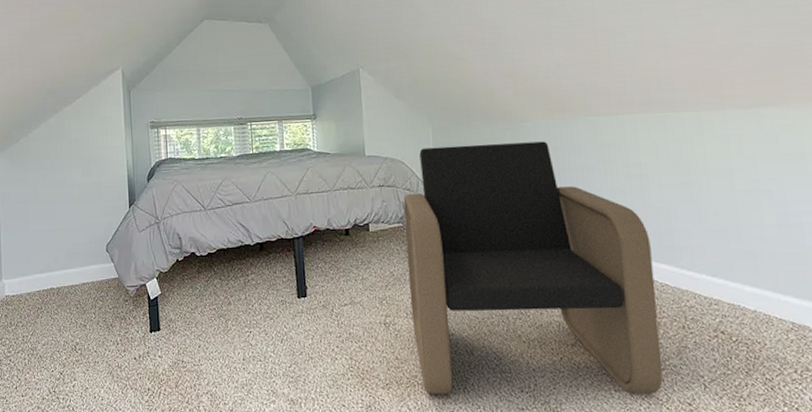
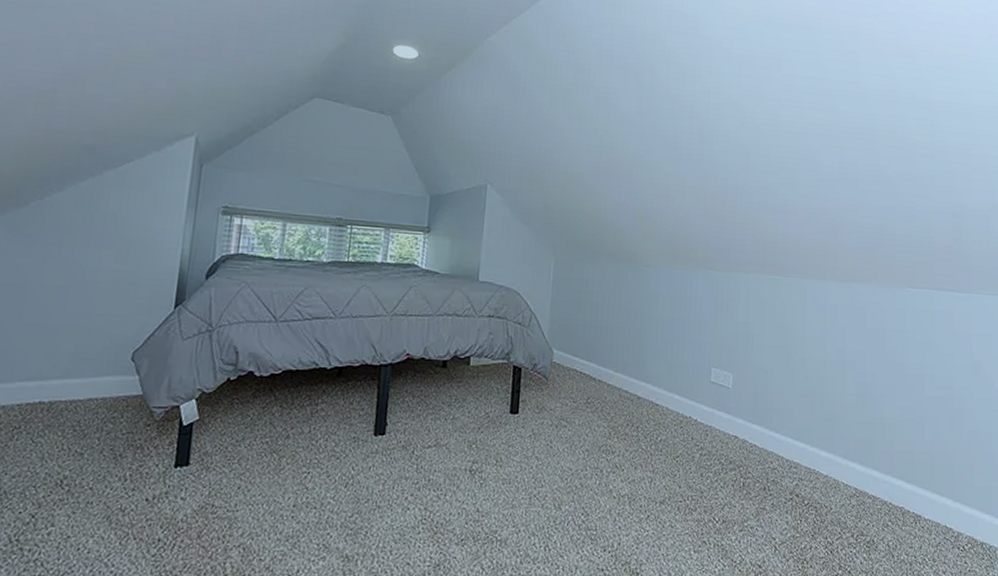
armchair: present [403,141,663,394] -> none [501,280,747,555]

